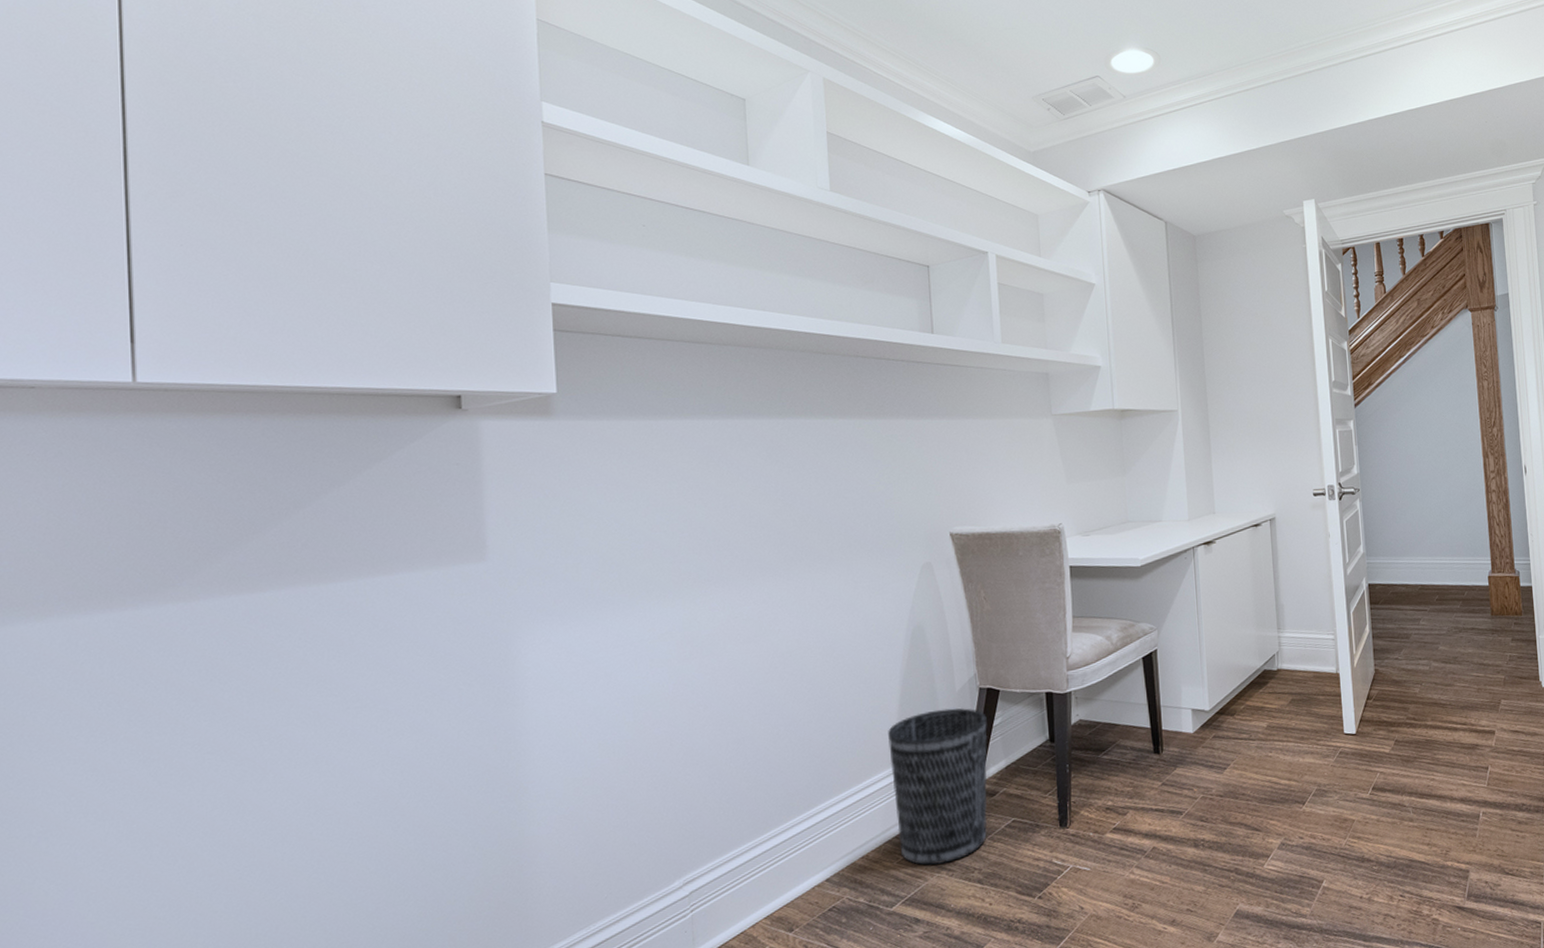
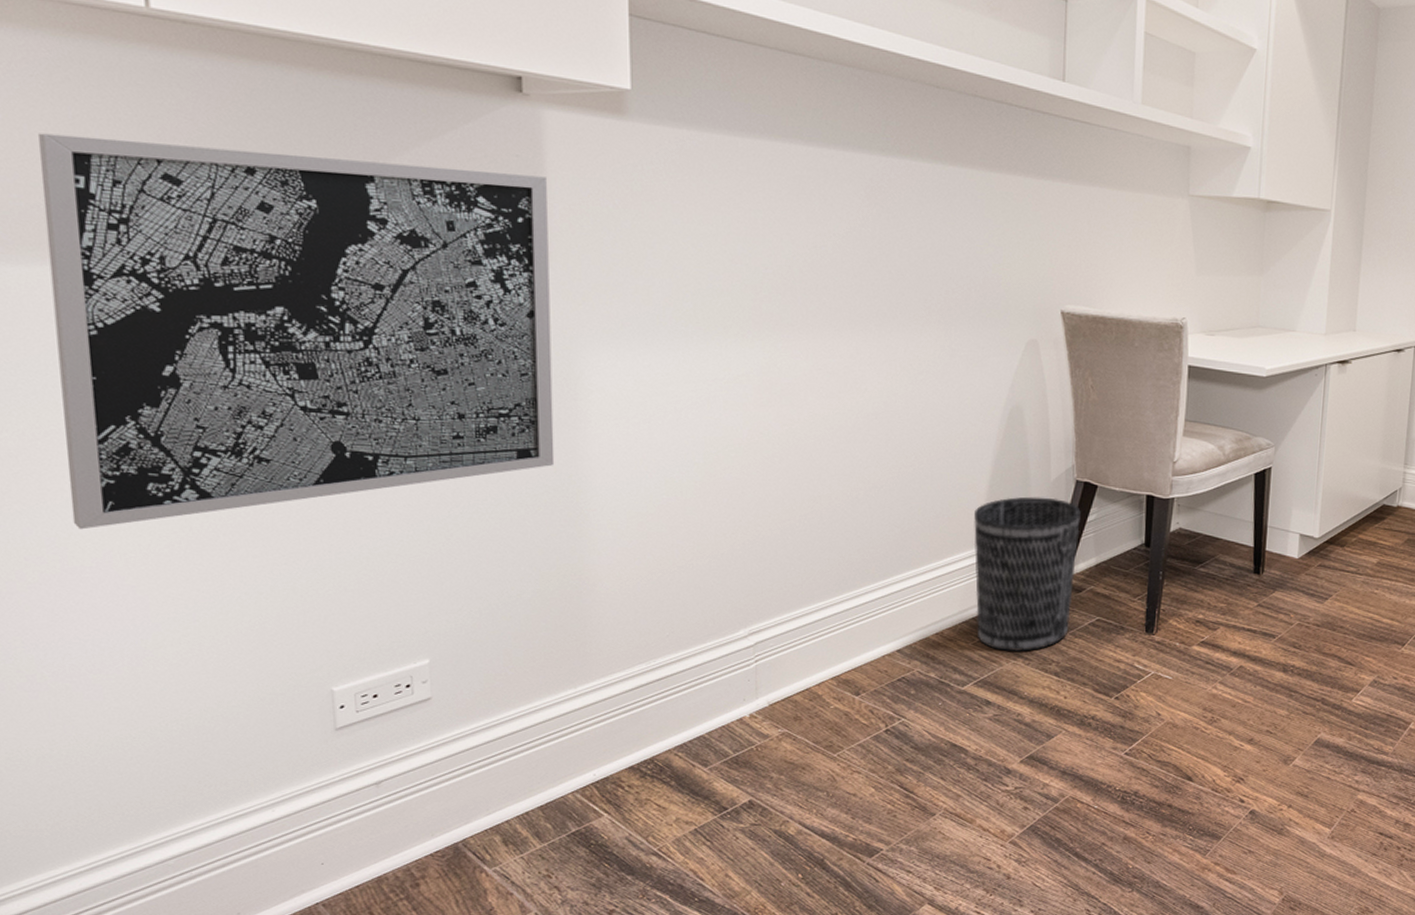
wall art: none [30,479,495,873] -> present [38,133,555,530]

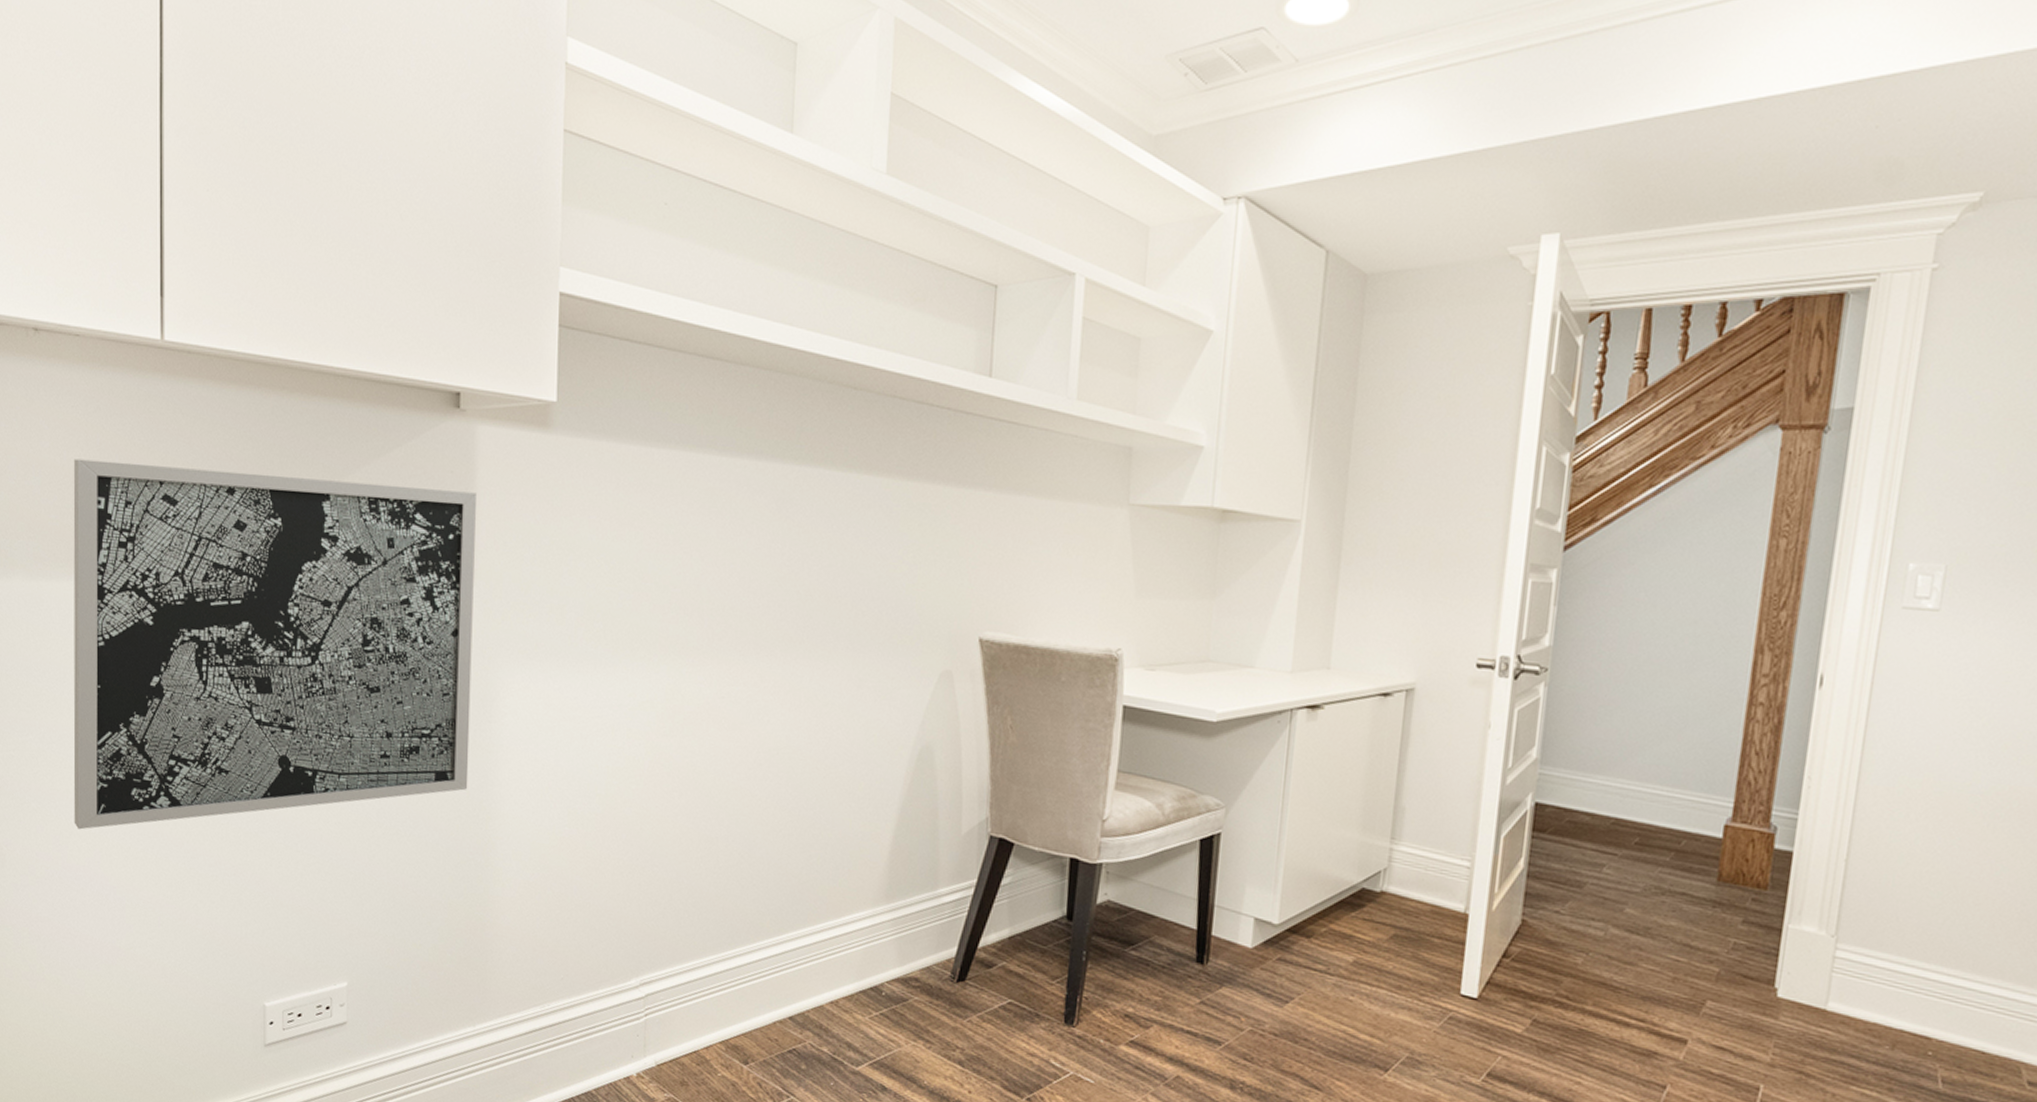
wastebasket: present [974,496,1081,652] -> none [874,851,994,1033]

